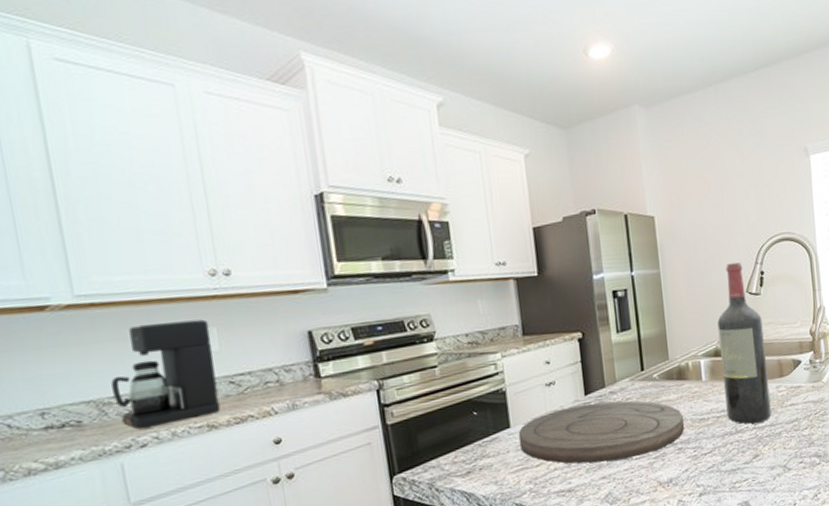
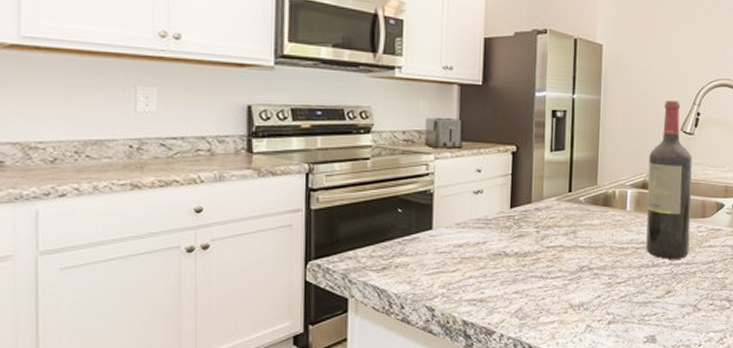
coffee maker: present [110,319,221,430] -> none [40,74,150,179]
toaster: none [485,313,528,348] -> present [424,117,464,150]
cutting board: present [518,400,684,464] -> none [438,217,603,276]

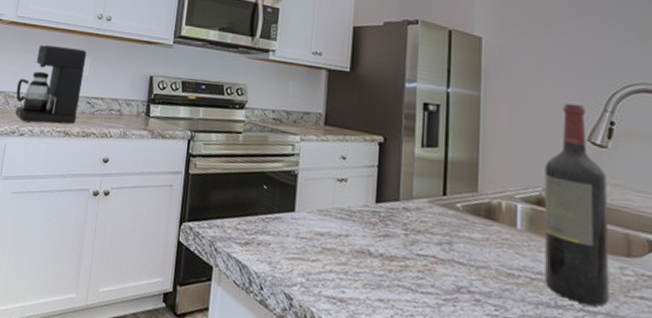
coffee maker: none [40,74,150,179] -> present [14,44,87,125]
toaster: present [424,117,464,150] -> none [291,99,331,133]

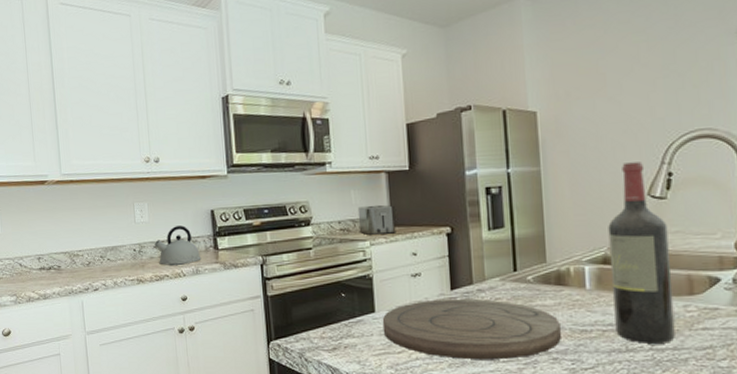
coffee maker: present [14,44,87,125] -> none [79,196,147,277]
kettle: none [88,85,131,126] -> present [154,226,202,266]
toaster: none [291,99,331,133] -> present [357,204,396,236]
cutting board: none [300,209,486,292] -> present [382,298,561,359]

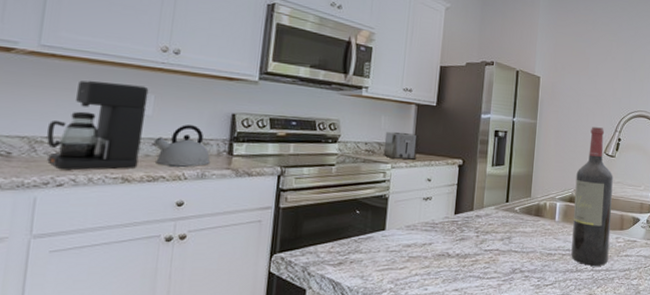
coffee maker: none [79,196,147,277] -> present [46,80,149,171]
cutting board: present [382,298,561,359] -> none [389,222,534,276]

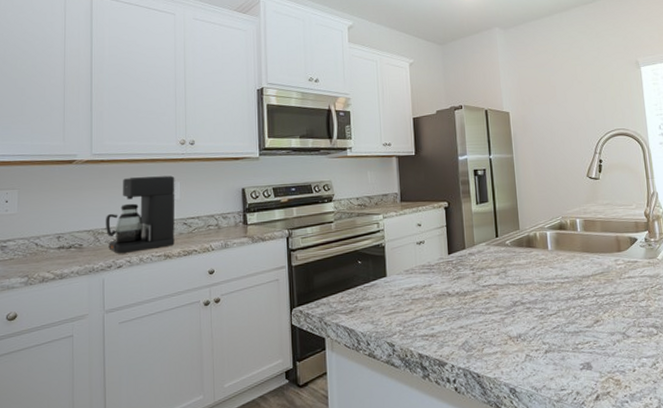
kettle: present [153,125,211,167] -> none [184,203,231,241]
toaster: present [383,131,419,160] -> none [373,183,405,210]
wine bottle: present [571,127,613,266] -> none [561,152,611,291]

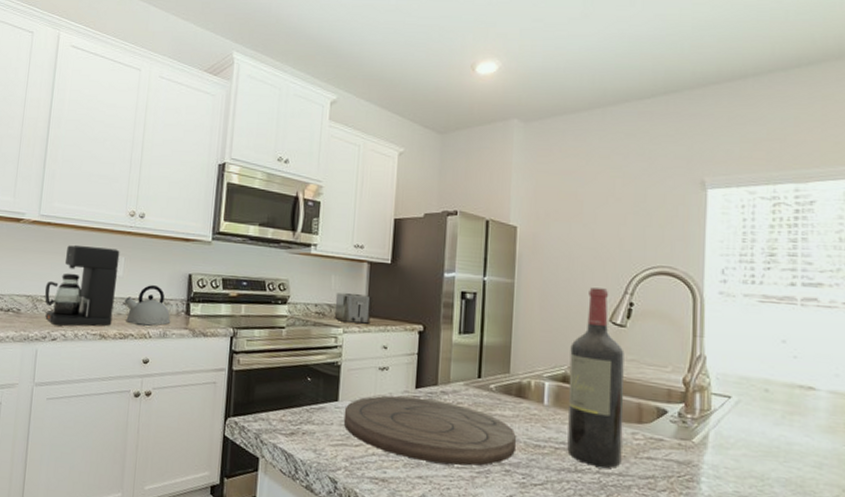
kettle: none [184,203,231,241] -> present [124,285,171,326]
toaster: none [373,183,405,210] -> present [334,292,372,325]
cutting board: none [392,261,532,314] -> present [343,396,516,466]
wine bottle: none [561,152,611,291] -> present [567,287,624,468]

